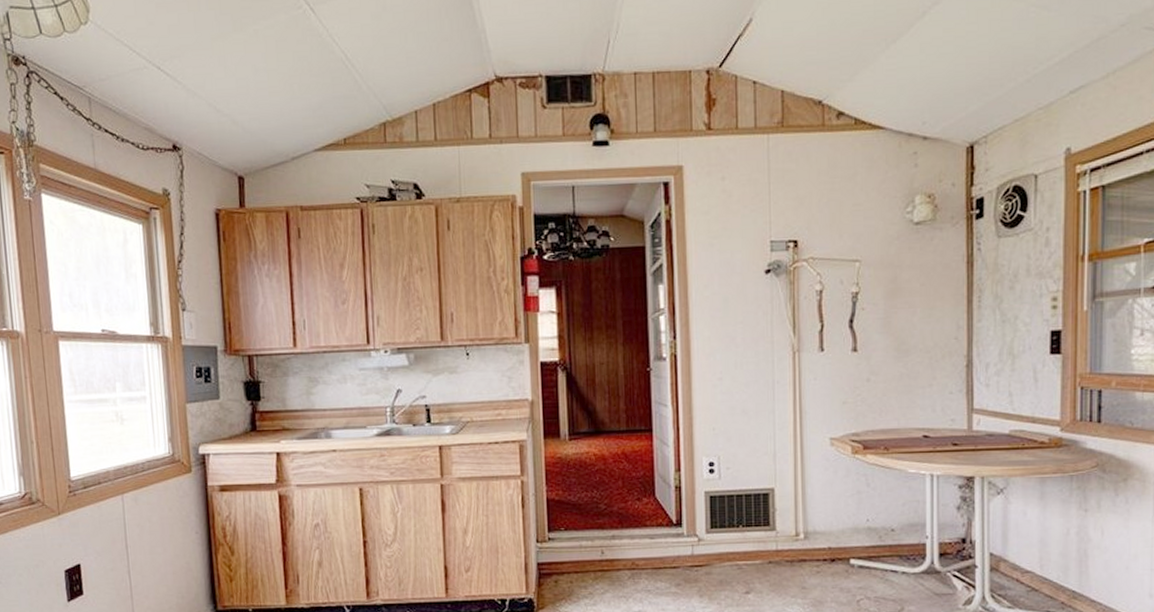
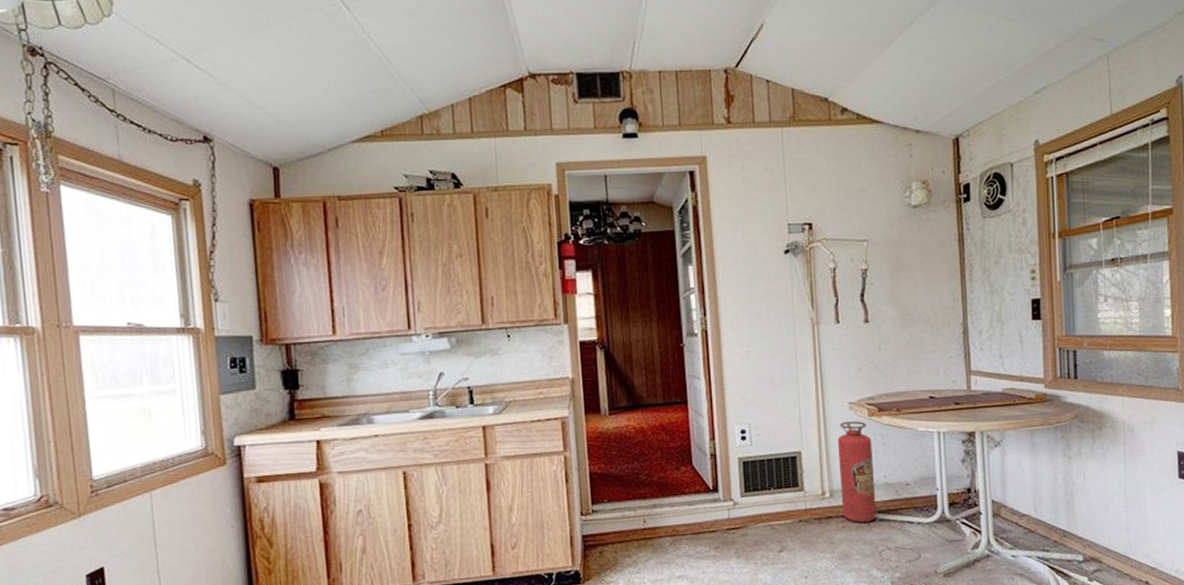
fire extinguisher: none [816,458,856,569] -> present [838,421,877,523]

